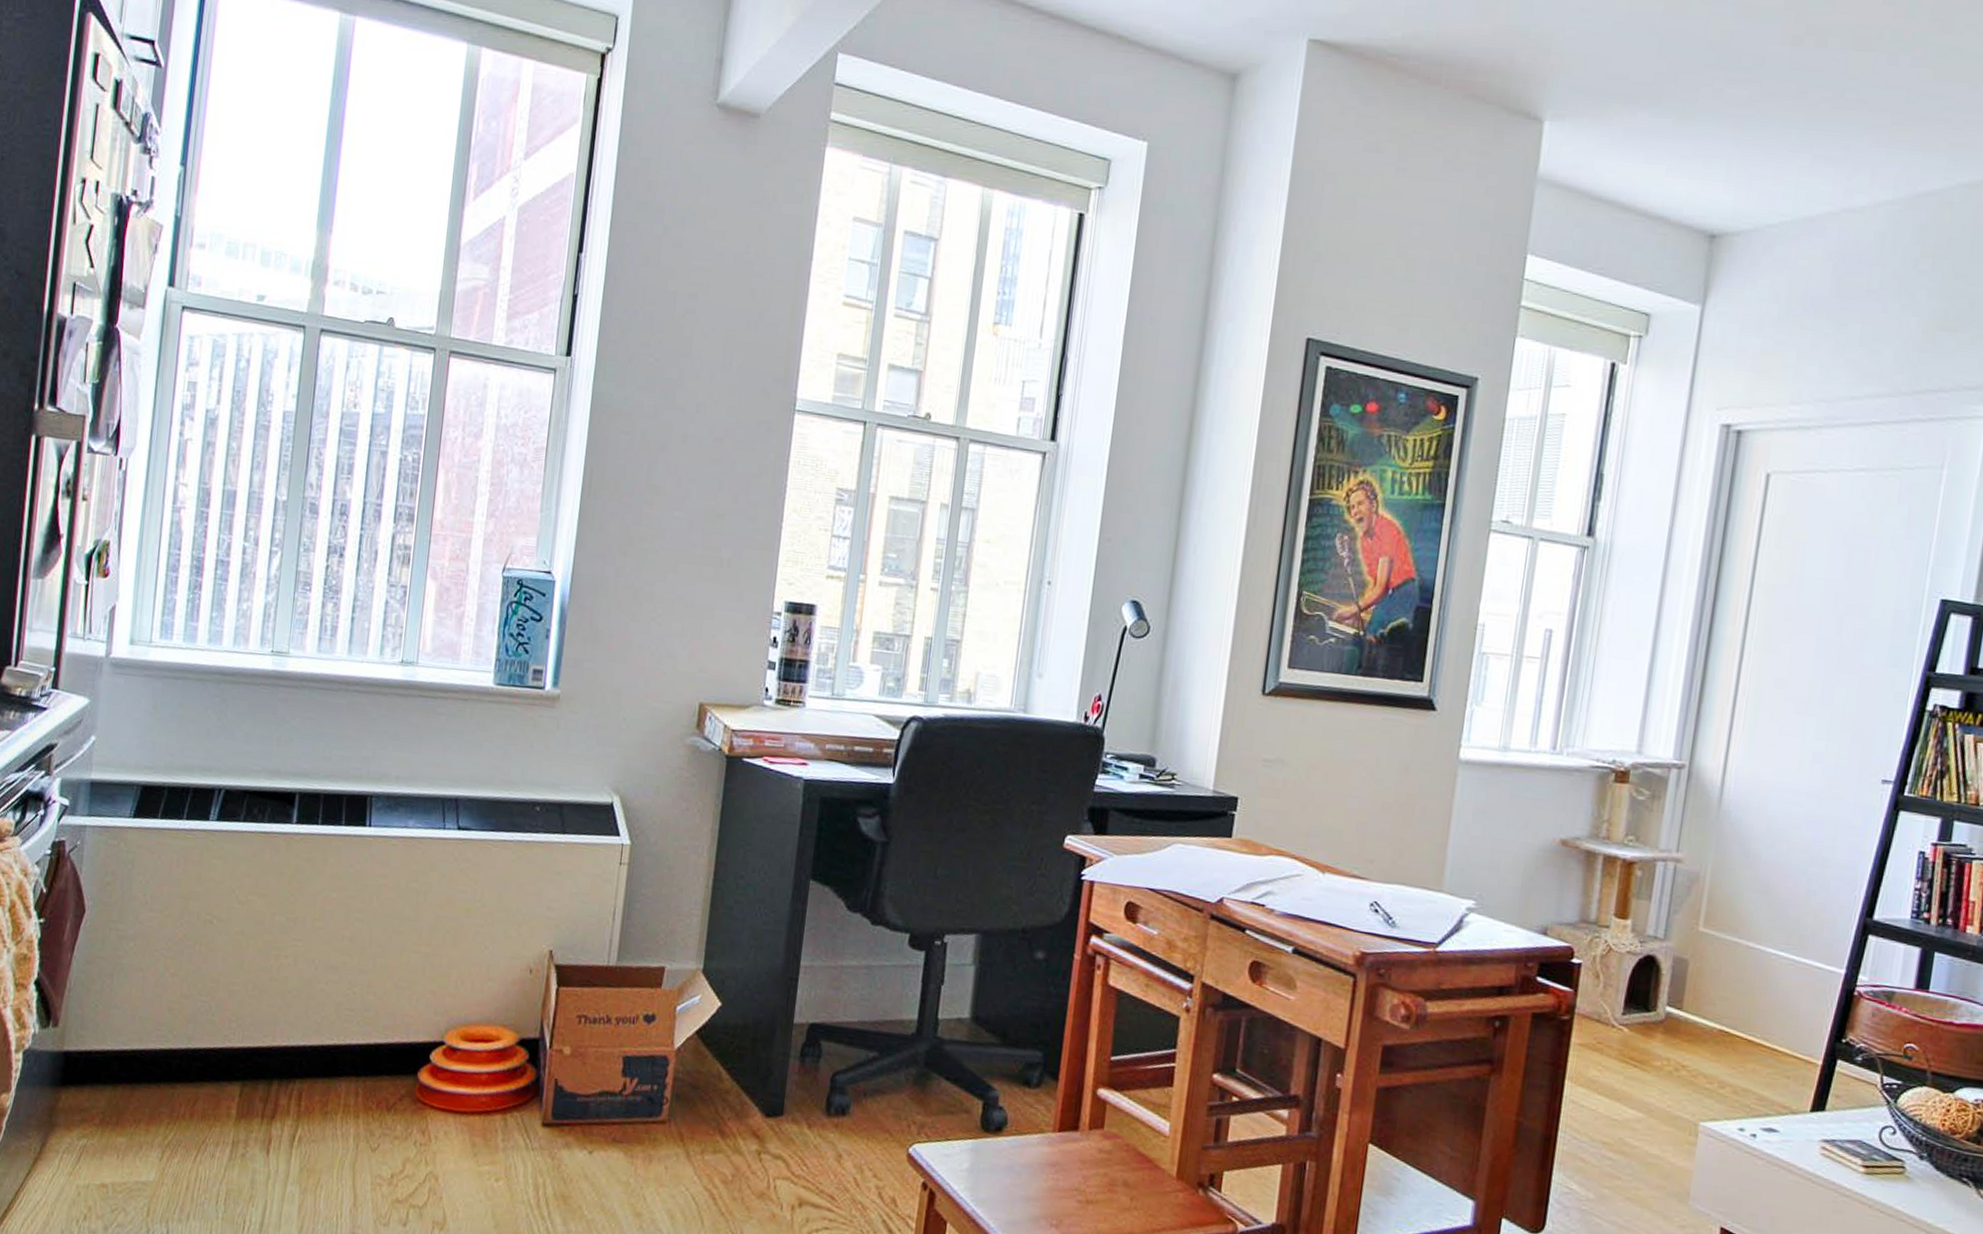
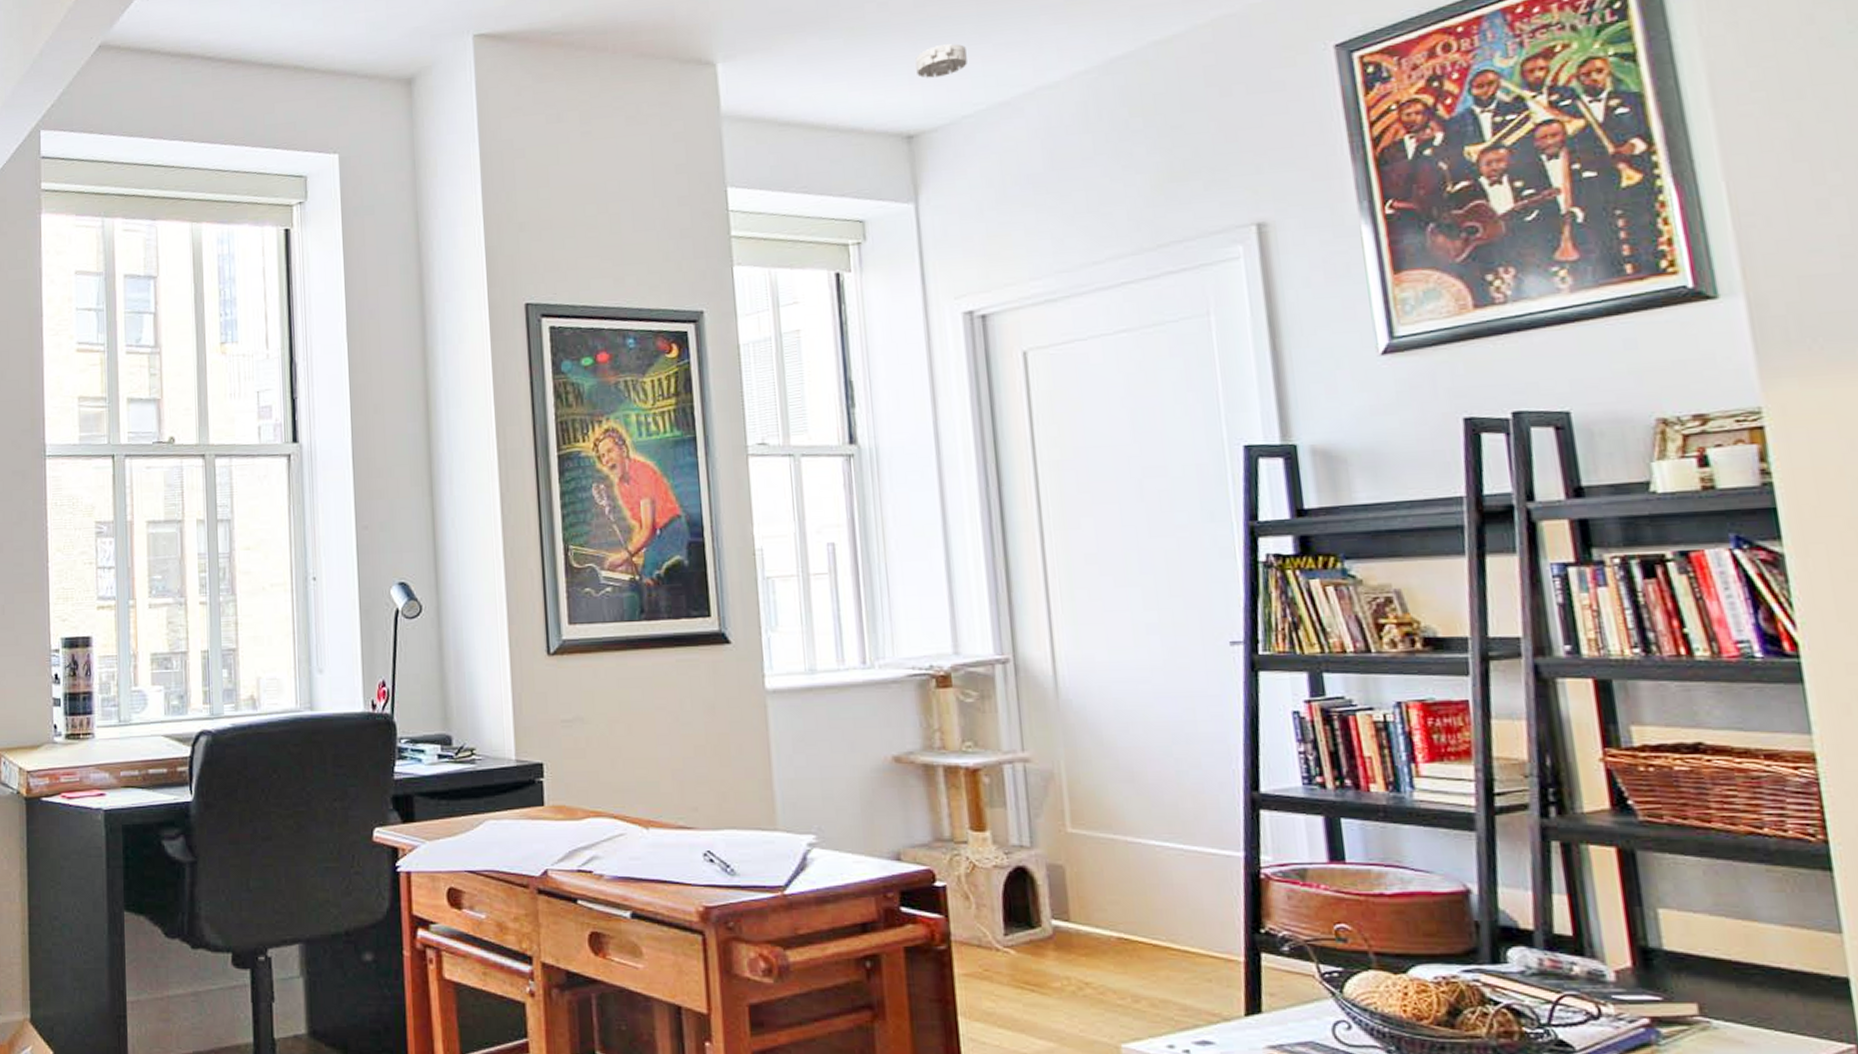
smoke detector: none [1734,145,1787,180] -> present [915,43,967,78]

